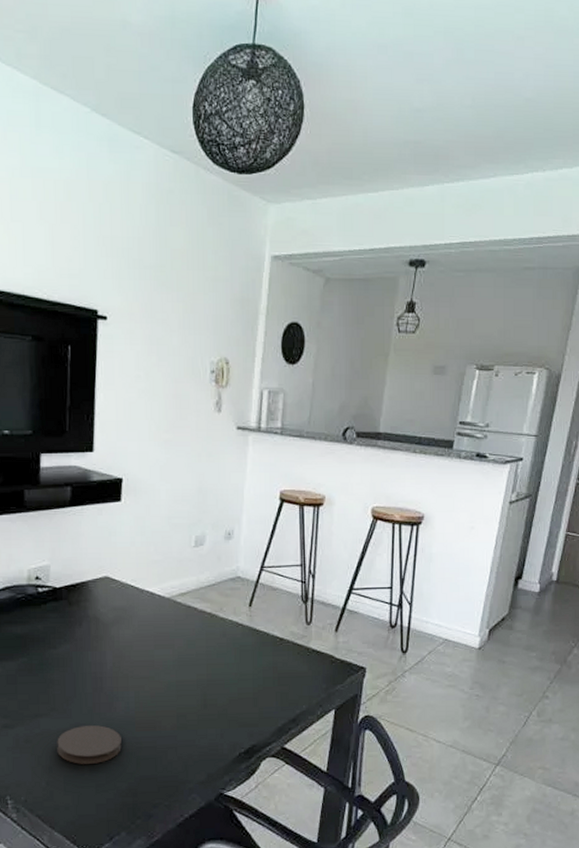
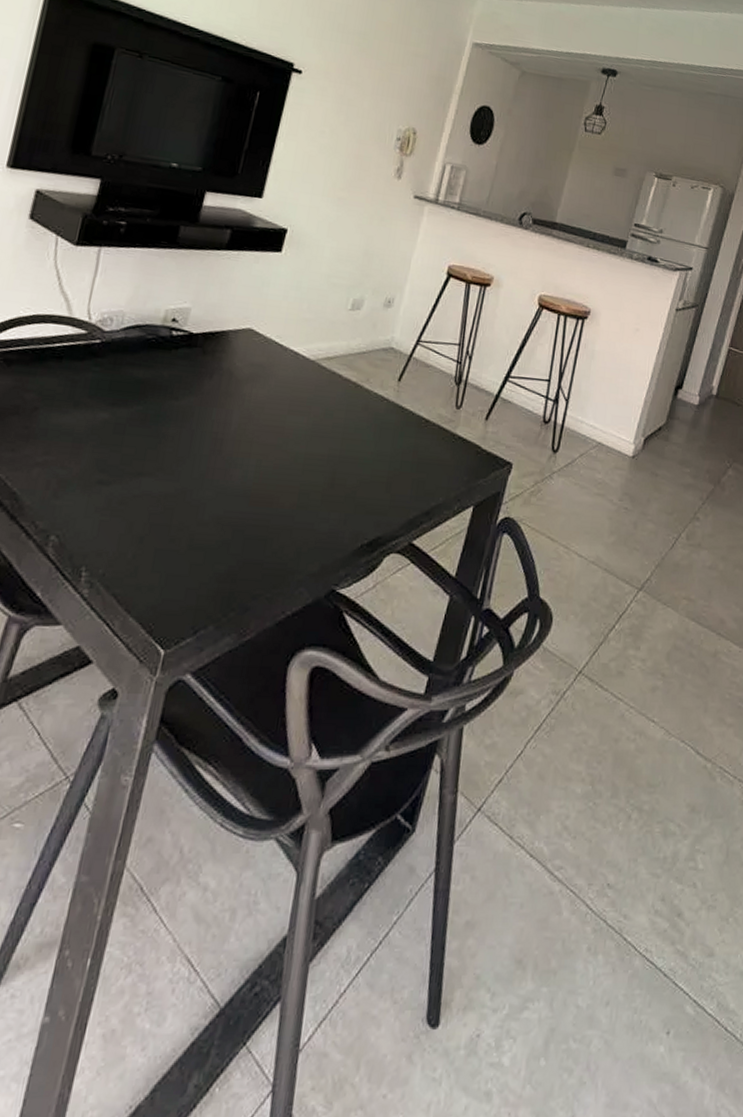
coaster: present [57,725,122,764] -> none [153,492,232,539]

